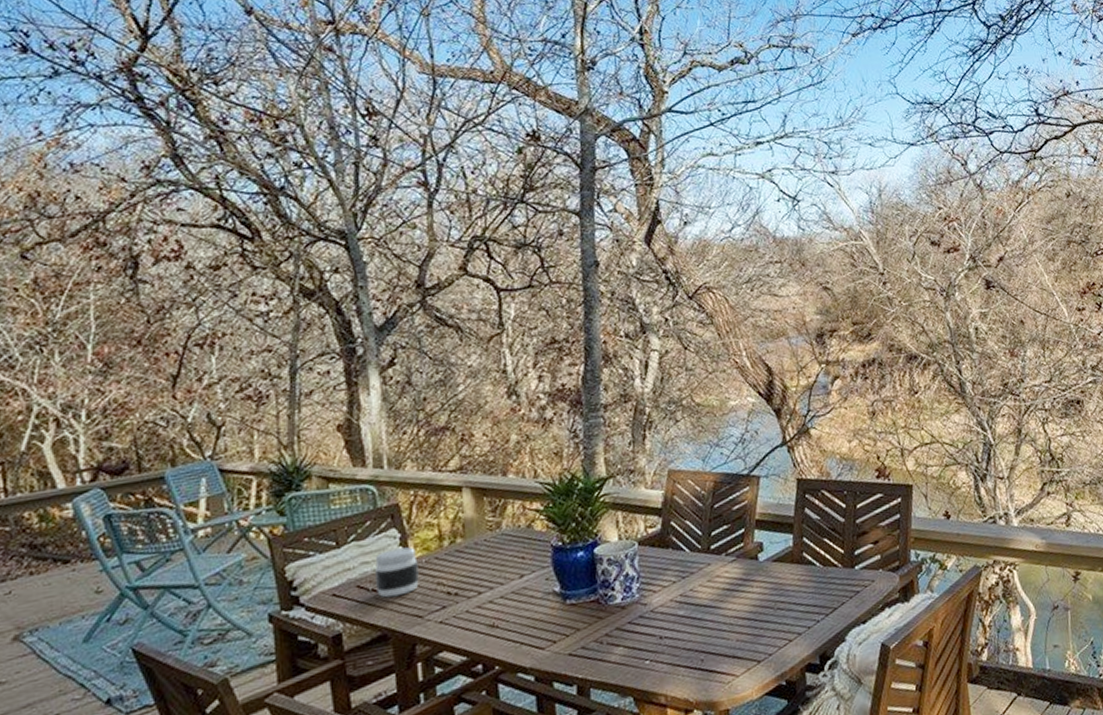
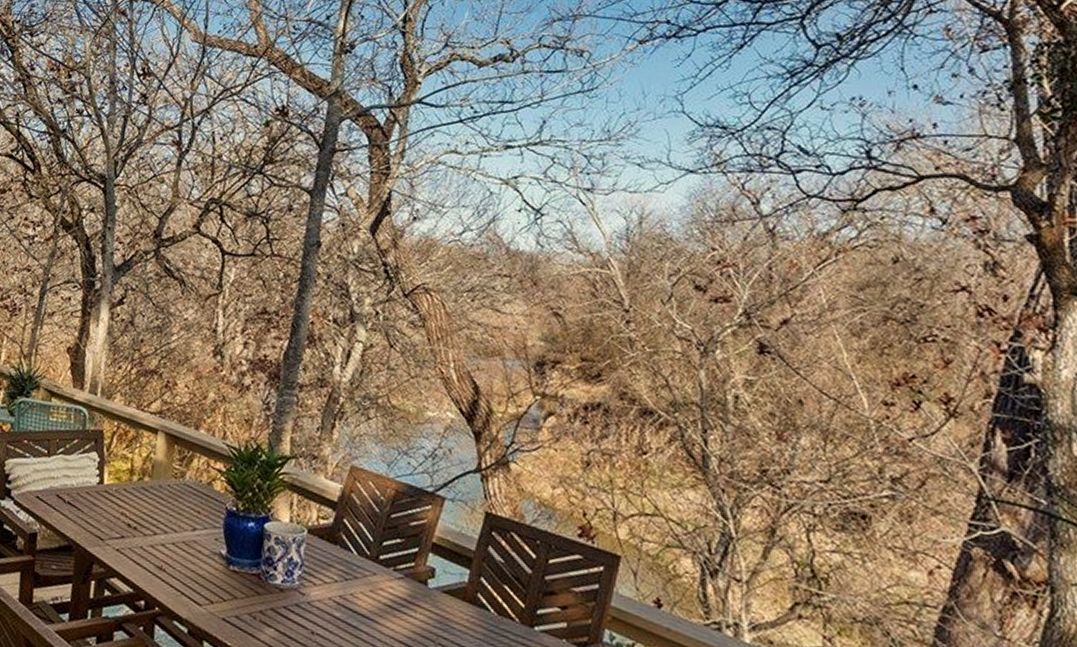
jar: present [375,547,419,598] -> none [71,470,109,515]

